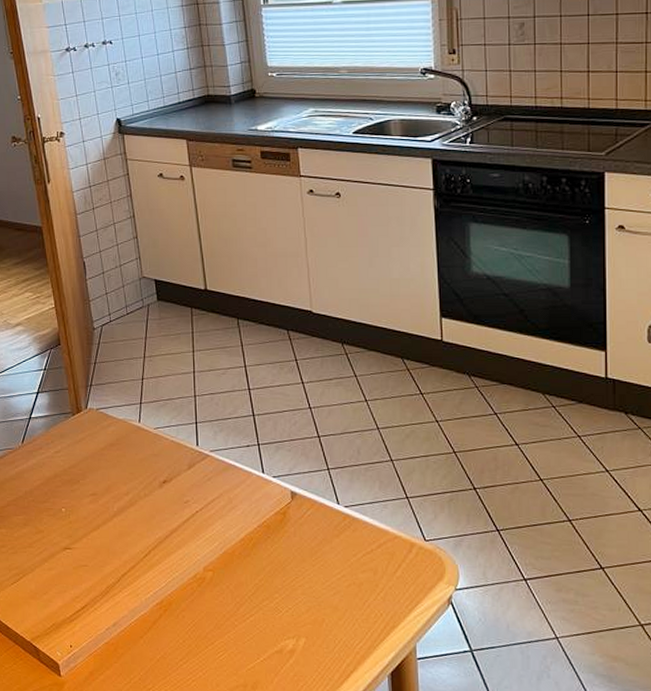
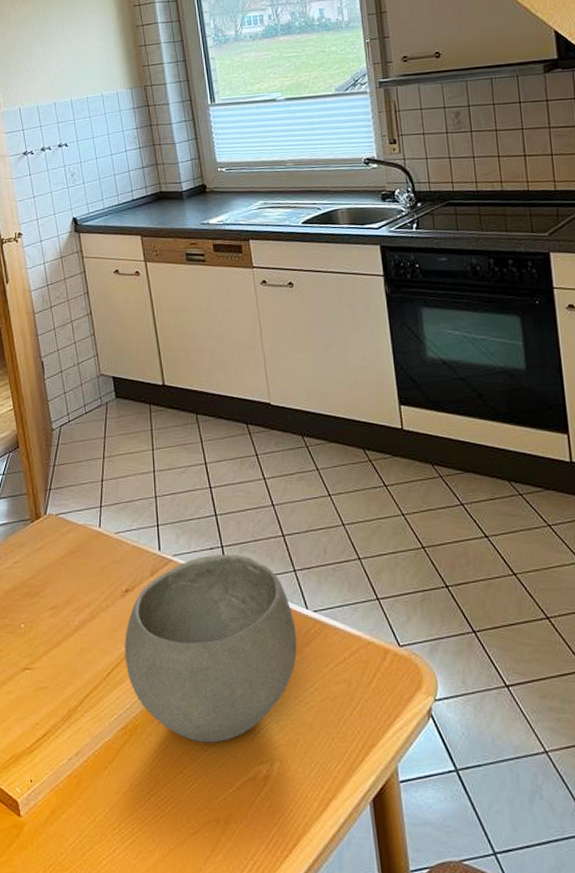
bowl: none [161,452,327,620] -> present [124,555,297,743]

